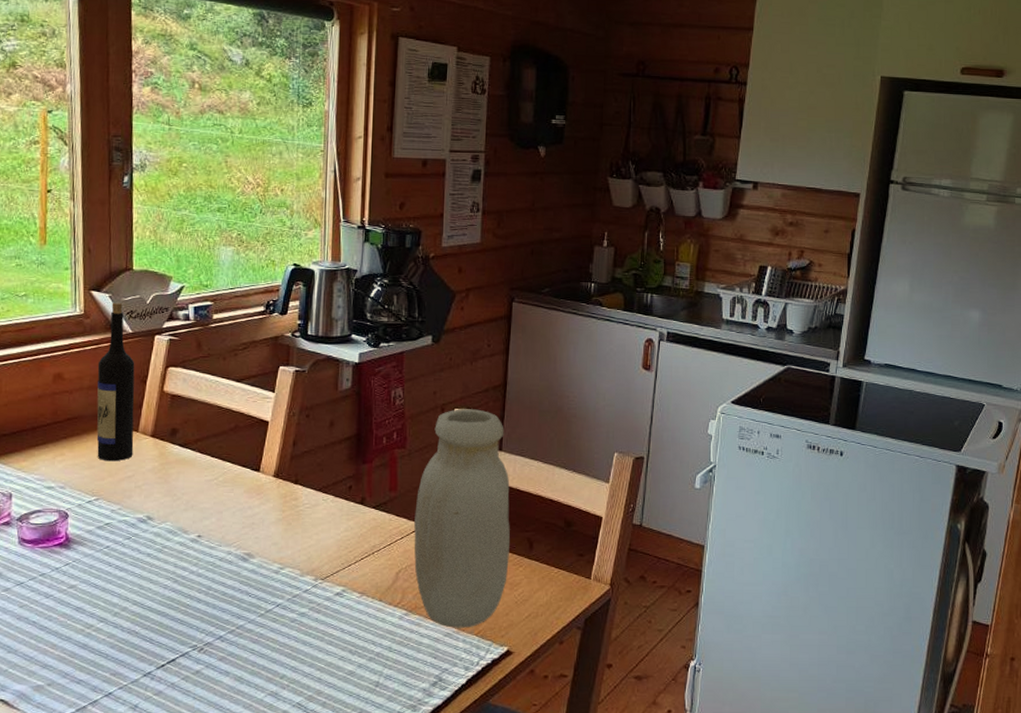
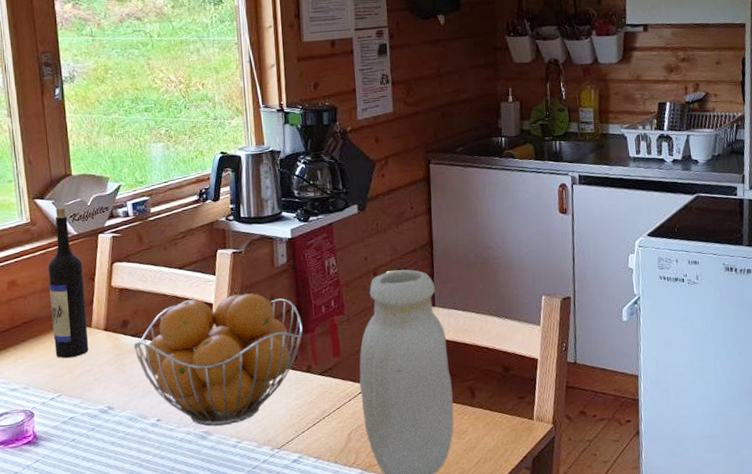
fruit basket: none [180,414,361,549] -> present [133,293,303,427]

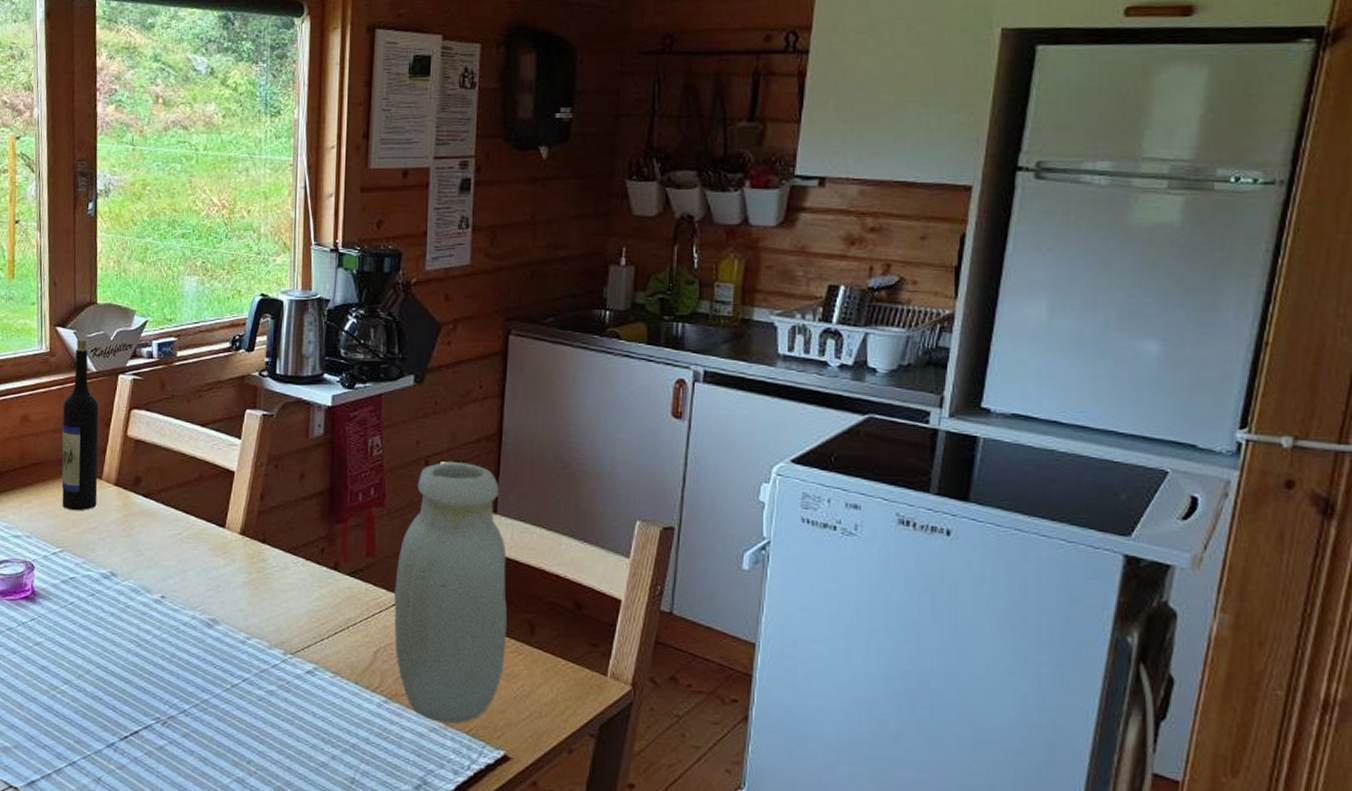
fruit basket: present [133,293,303,427] -> none [144,463,334,616]

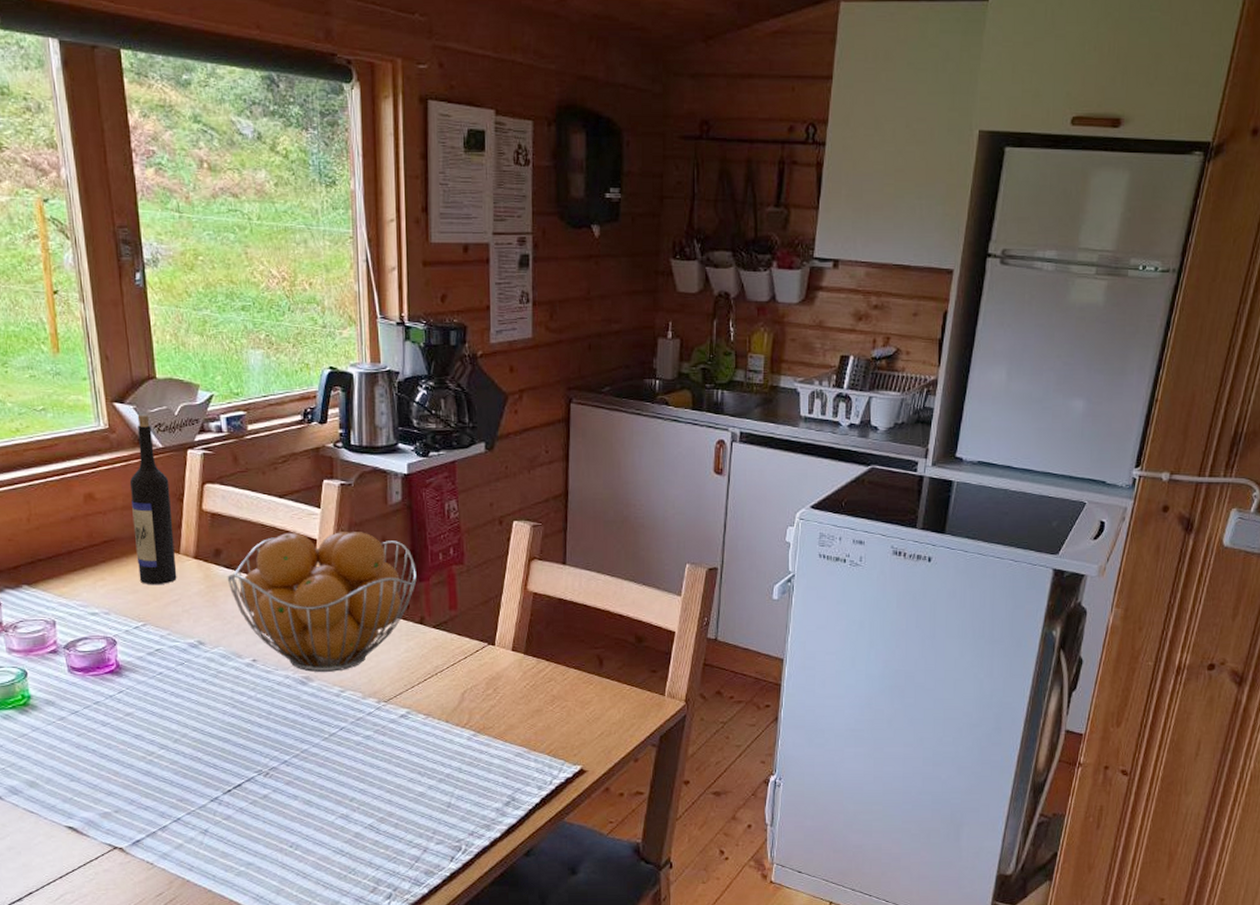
fruit basket: none [144,463,334,616] -> present [227,532,417,672]
jar: present [394,462,508,724] -> none [477,521,580,748]

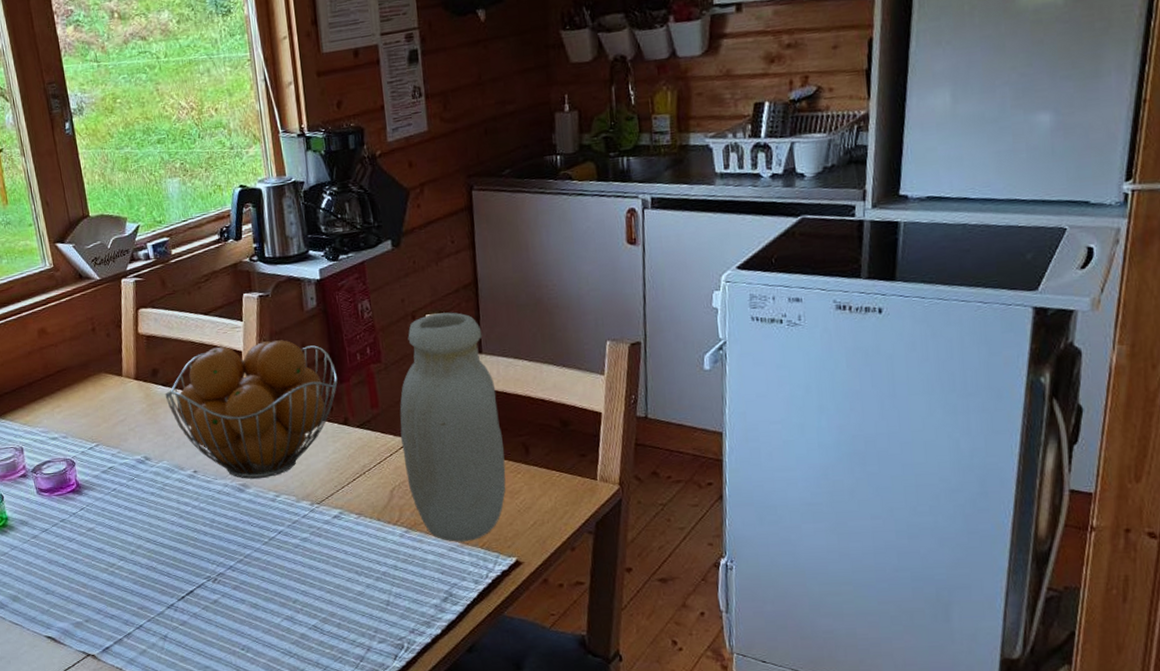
wine bottle: present [129,414,177,584] -> none [74,250,122,408]
jar: none [477,521,580,748] -> present [399,312,506,542]

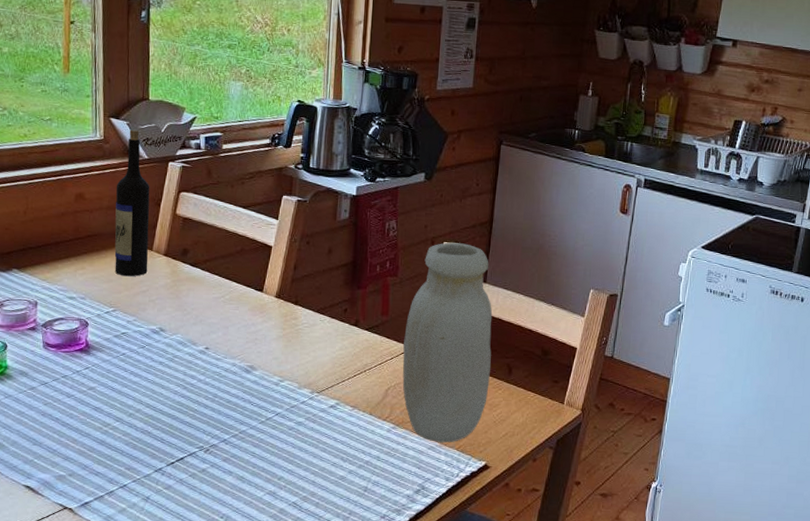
wine bottle: none [74,250,122,408] -> present [114,129,150,276]
fruit basket: present [165,340,338,479] -> none [191,238,356,363]

